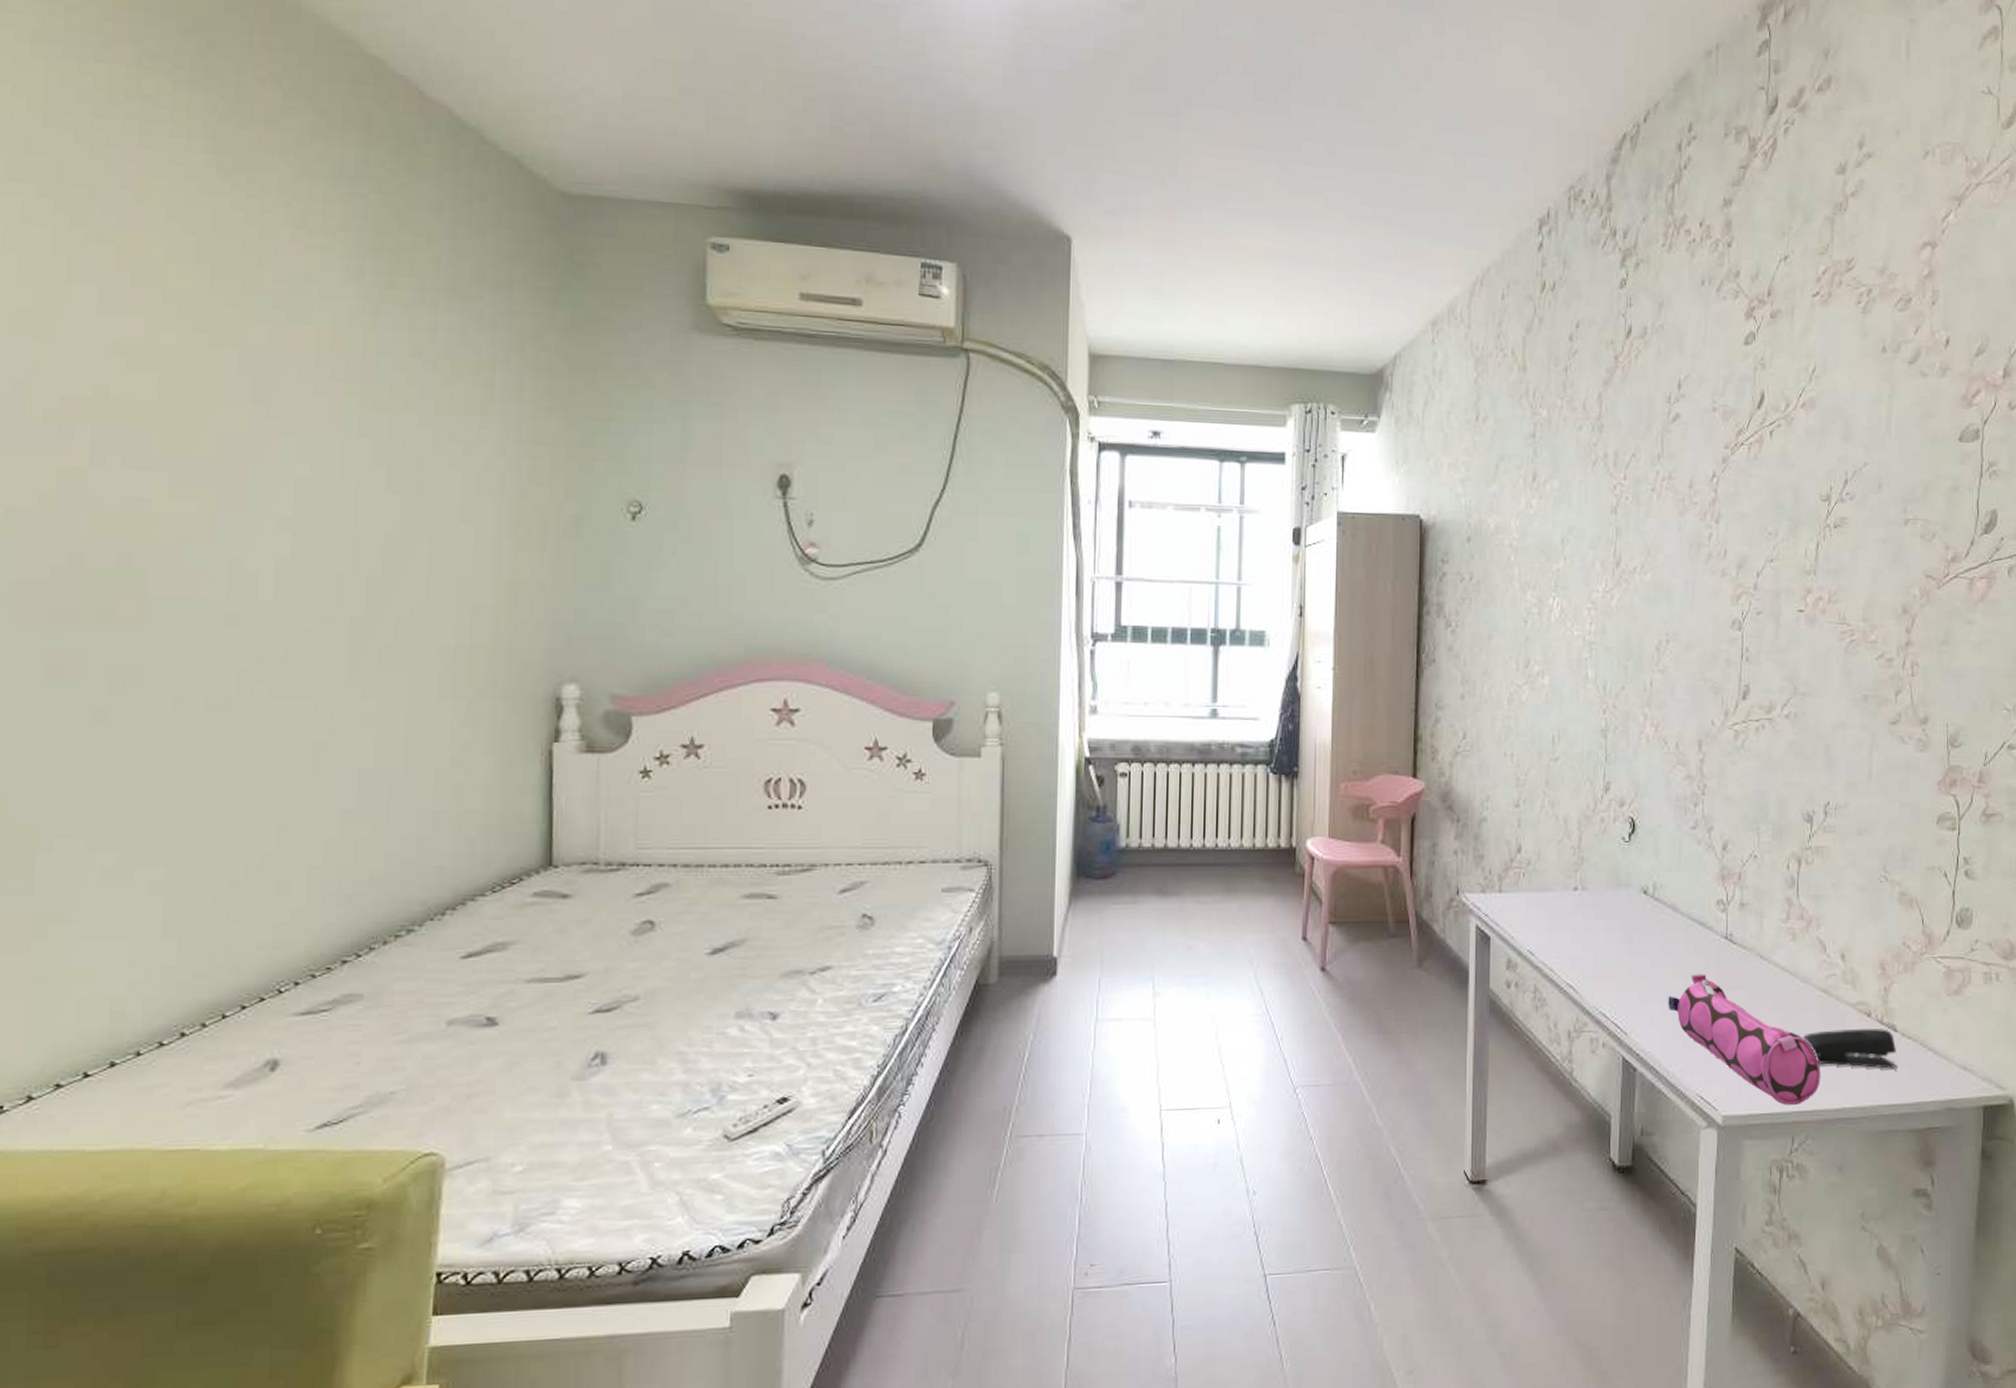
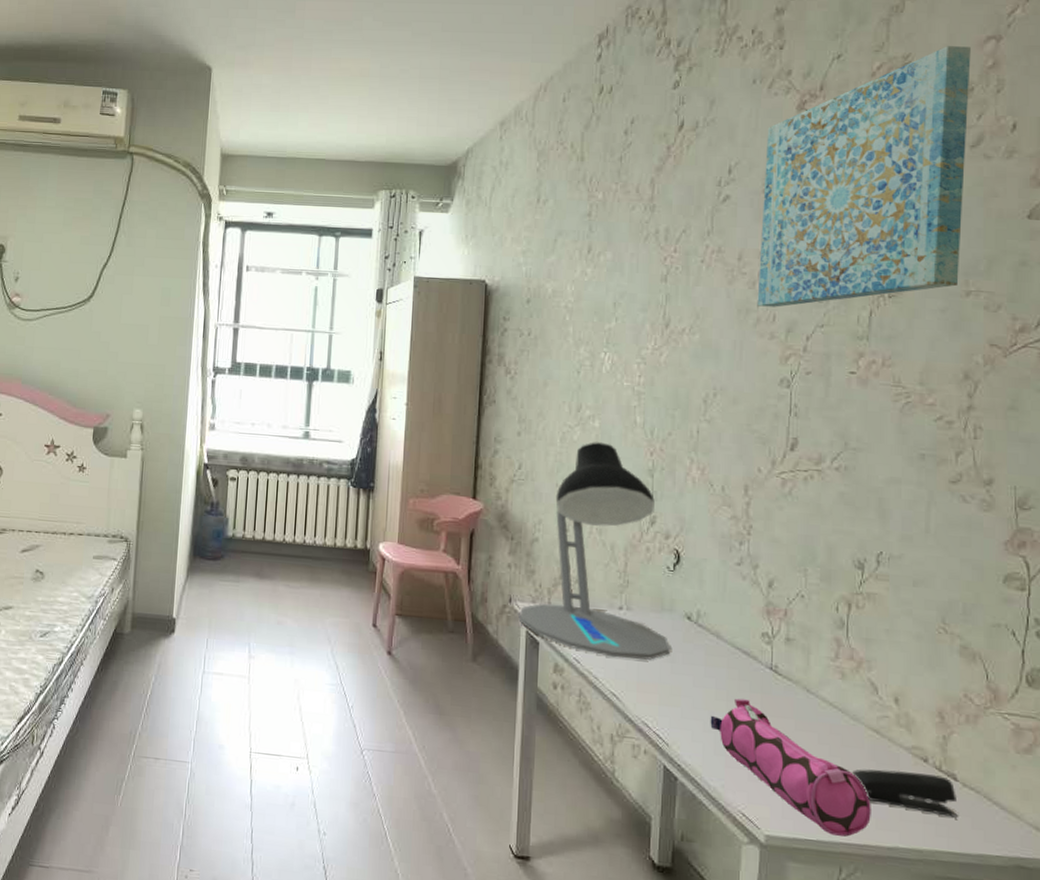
desk lamp: none [1467,702,1628,945] -> present [518,442,671,660]
wall art: none [1708,251,1909,541] -> present [757,46,971,307]

